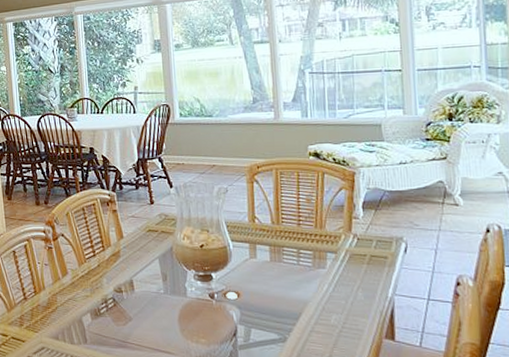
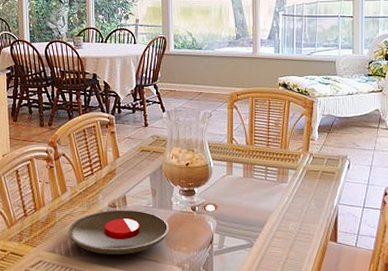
plate: none [71,295,185,345] -> present [68,210,170,255]

